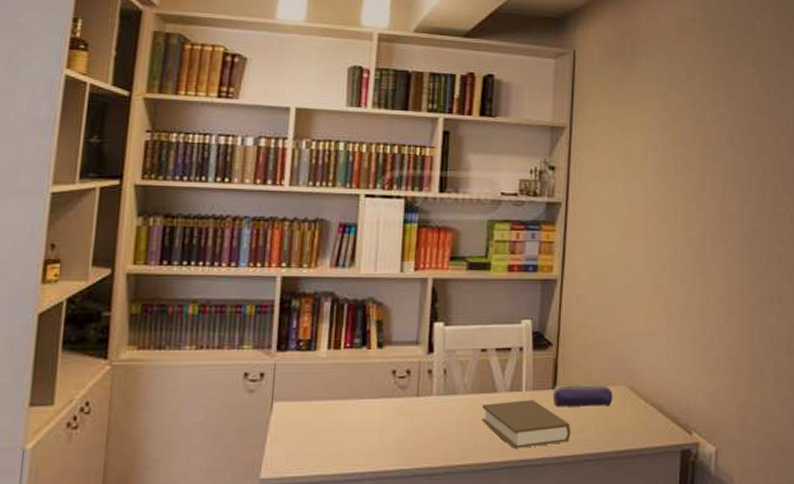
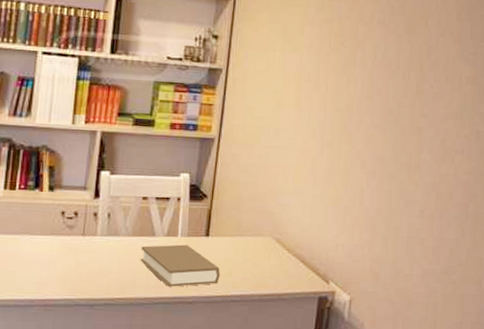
pencil case: present [552,382,613,407] -> none [205,232,260,254]

